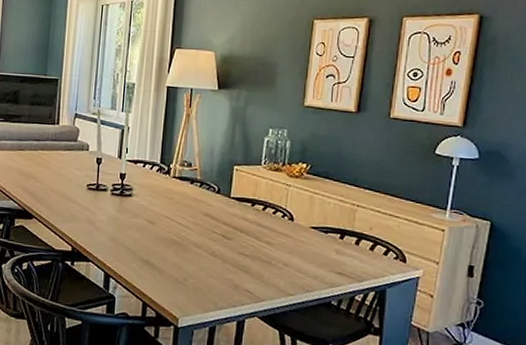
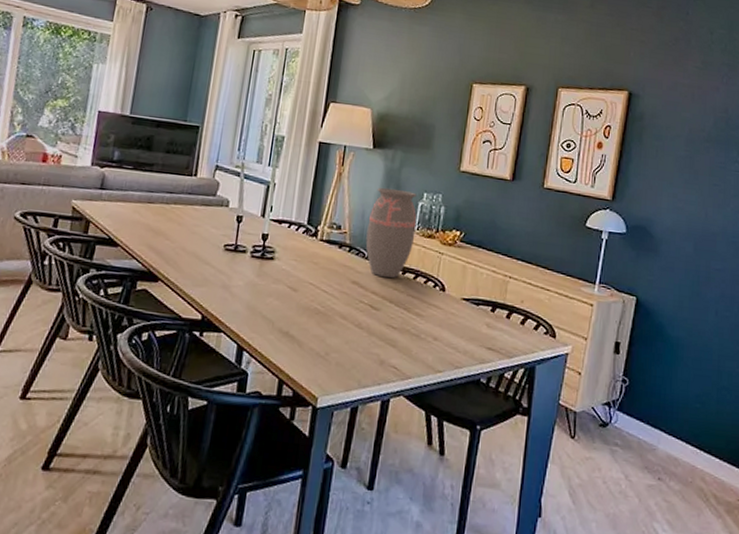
decorative vase: none [215,125,263,210] -> present [365,187,417,278]

